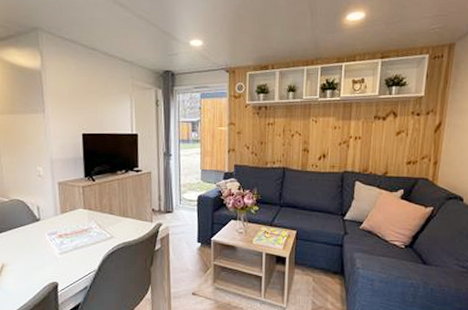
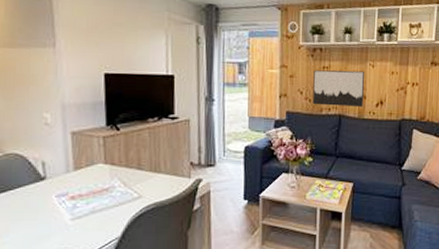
wall art: none [258,126,308,160] -> present [313,69,365,107]

